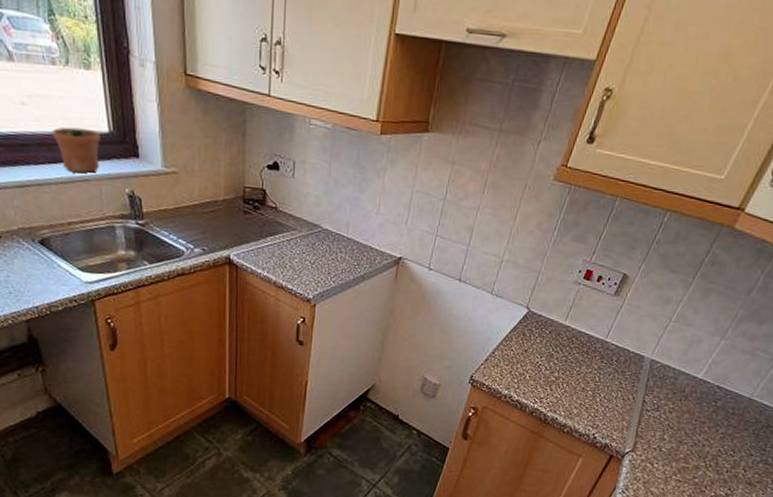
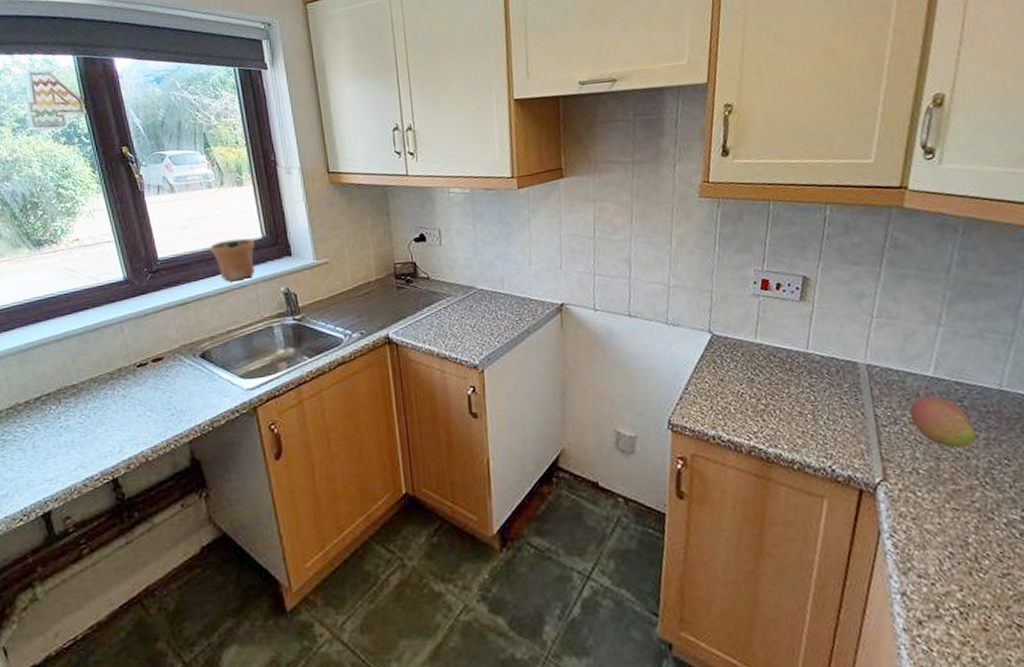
fruit: none [671,393,718,437] -> present [909,396,976,448]

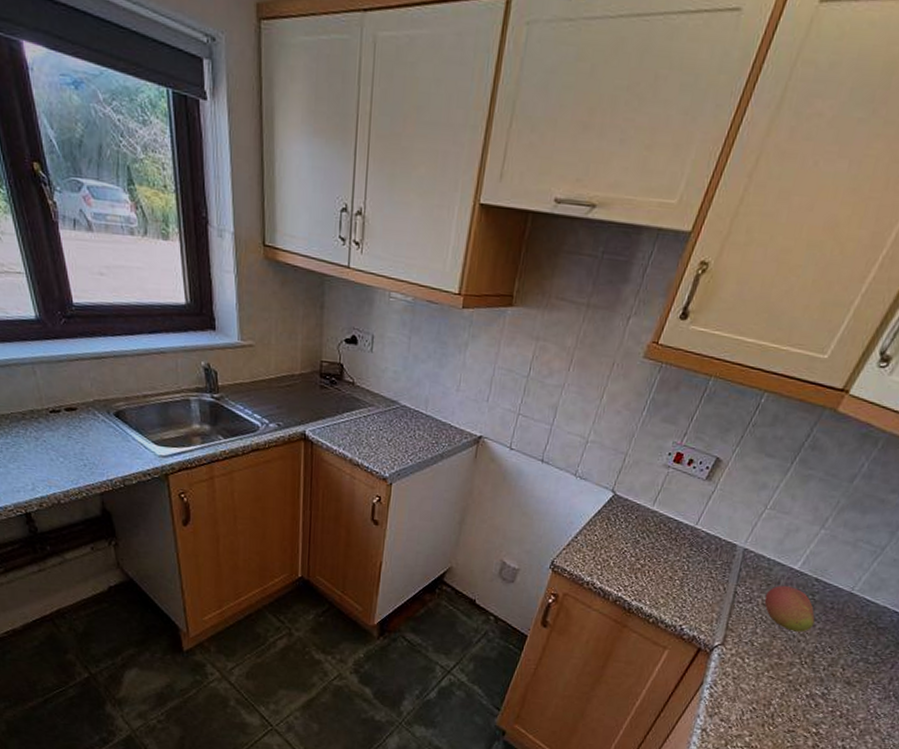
planter: present [210,238,255,282] -> none [129,298,177,346]

